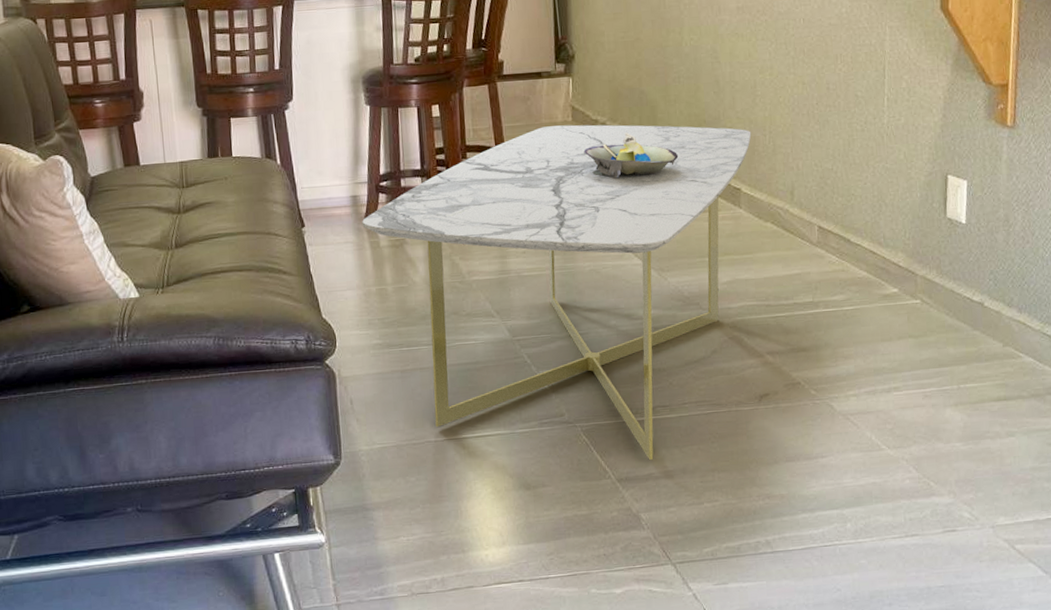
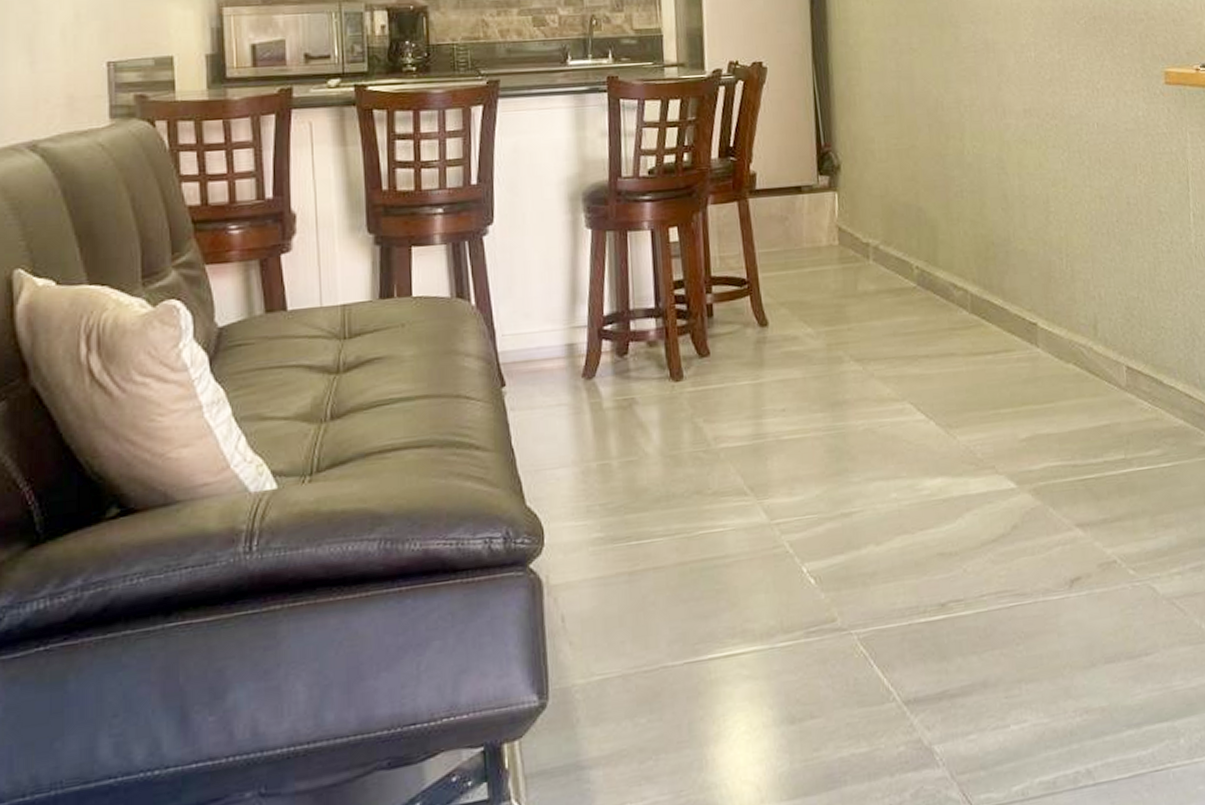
coffee table: present [362,124,752,461] -> none [580,248,1046,674]
decorative bowl: present [584,132,679,179] -> none [853,258,965,315]

